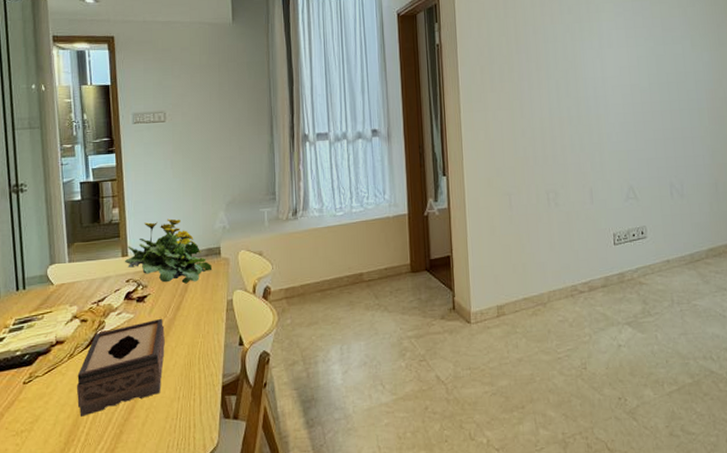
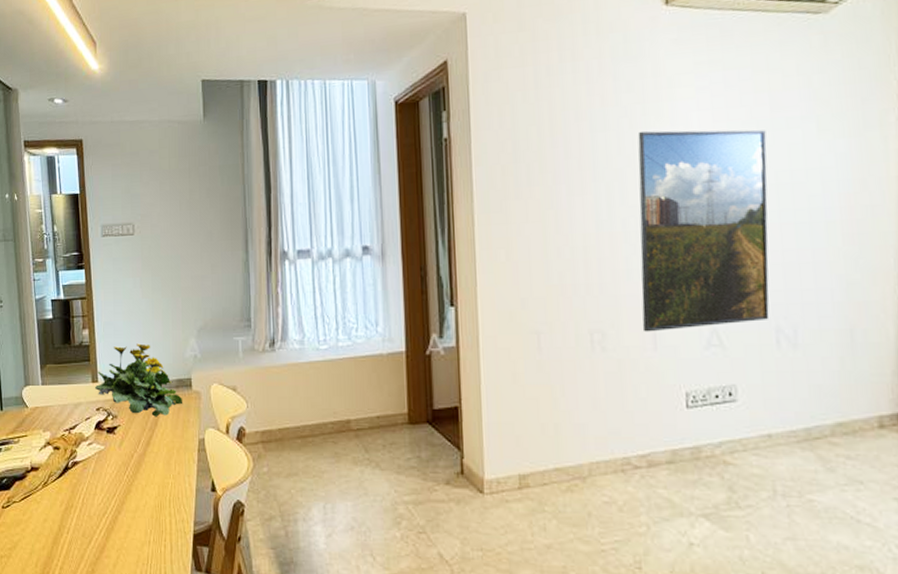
tissue box: present [77,318,165,417] -> none [51,452,135,549]
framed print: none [576,43,666,191] -> present [637,129,770,332]

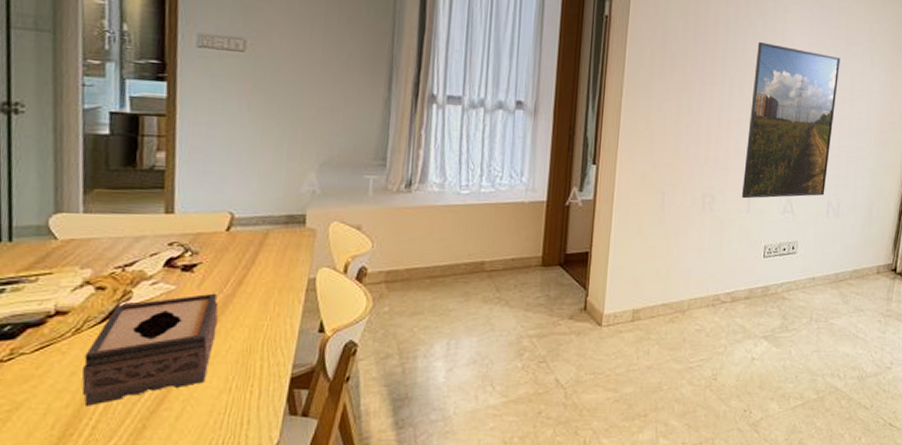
tissue box: none [51,452,135,549] -> present [82,293,219,406]
flowering plant: present [94,343,183,417] -> none [167,173,293,255]

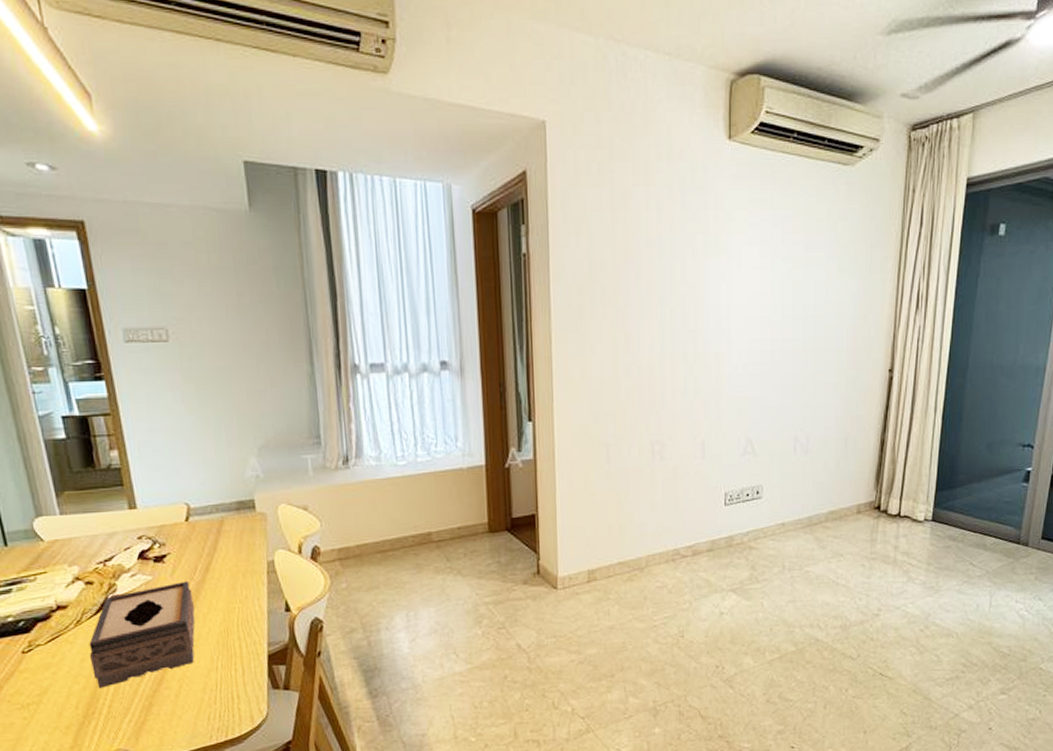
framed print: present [742,42,841,199] -> none [695,261,800,443]

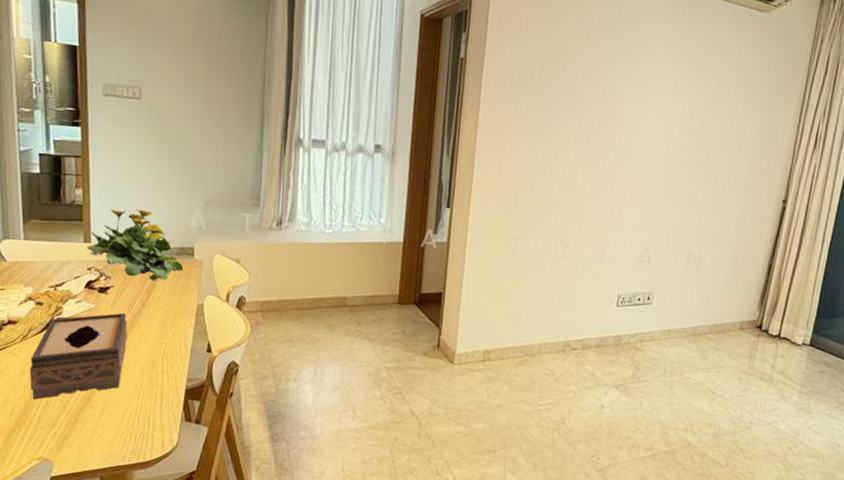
flowering plant: none [132,464,247,542] -> present [86,209,184,281]

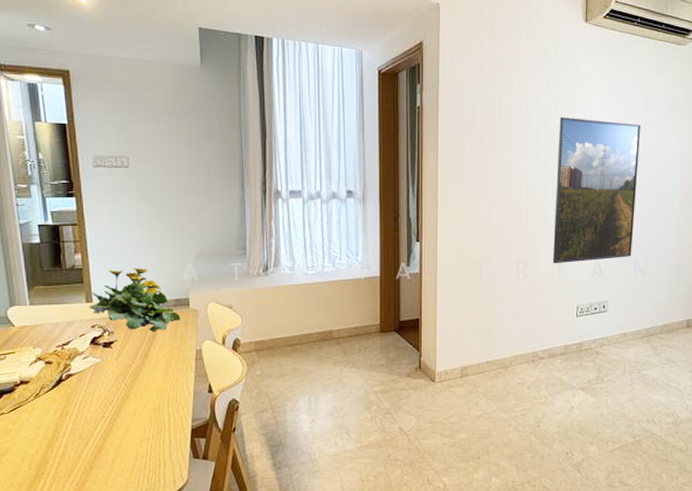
tissue box: present [30,312,128,400] -> none [44,364,134,452]
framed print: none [596,83,710,246] -> present [553,117,641,264]

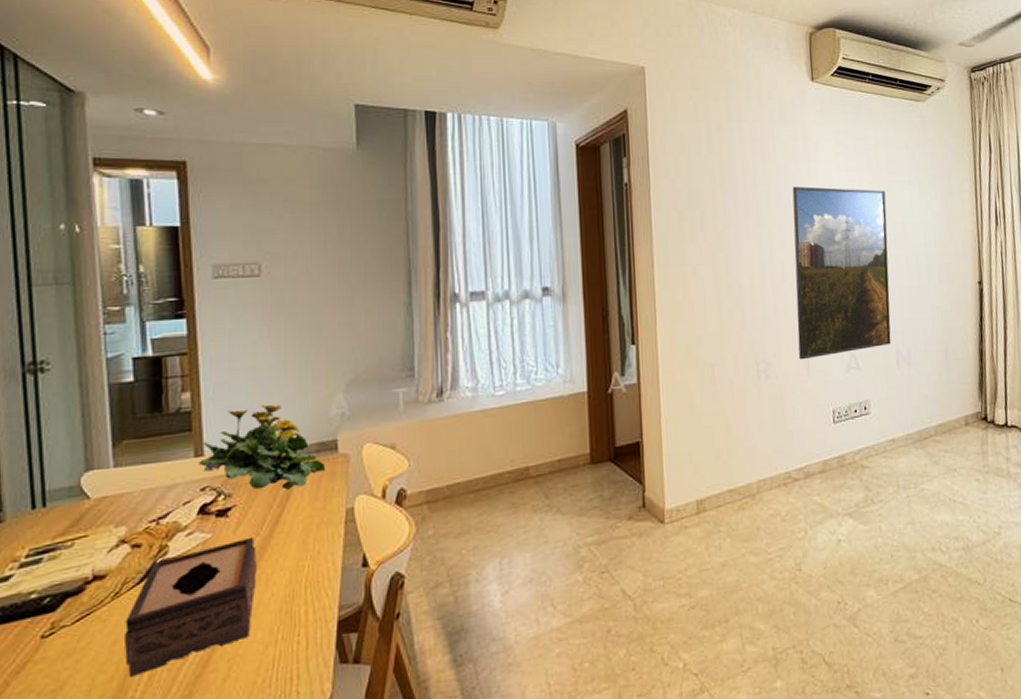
tissue box: none [44,364,134,452] -> present [125,536,257,677]

